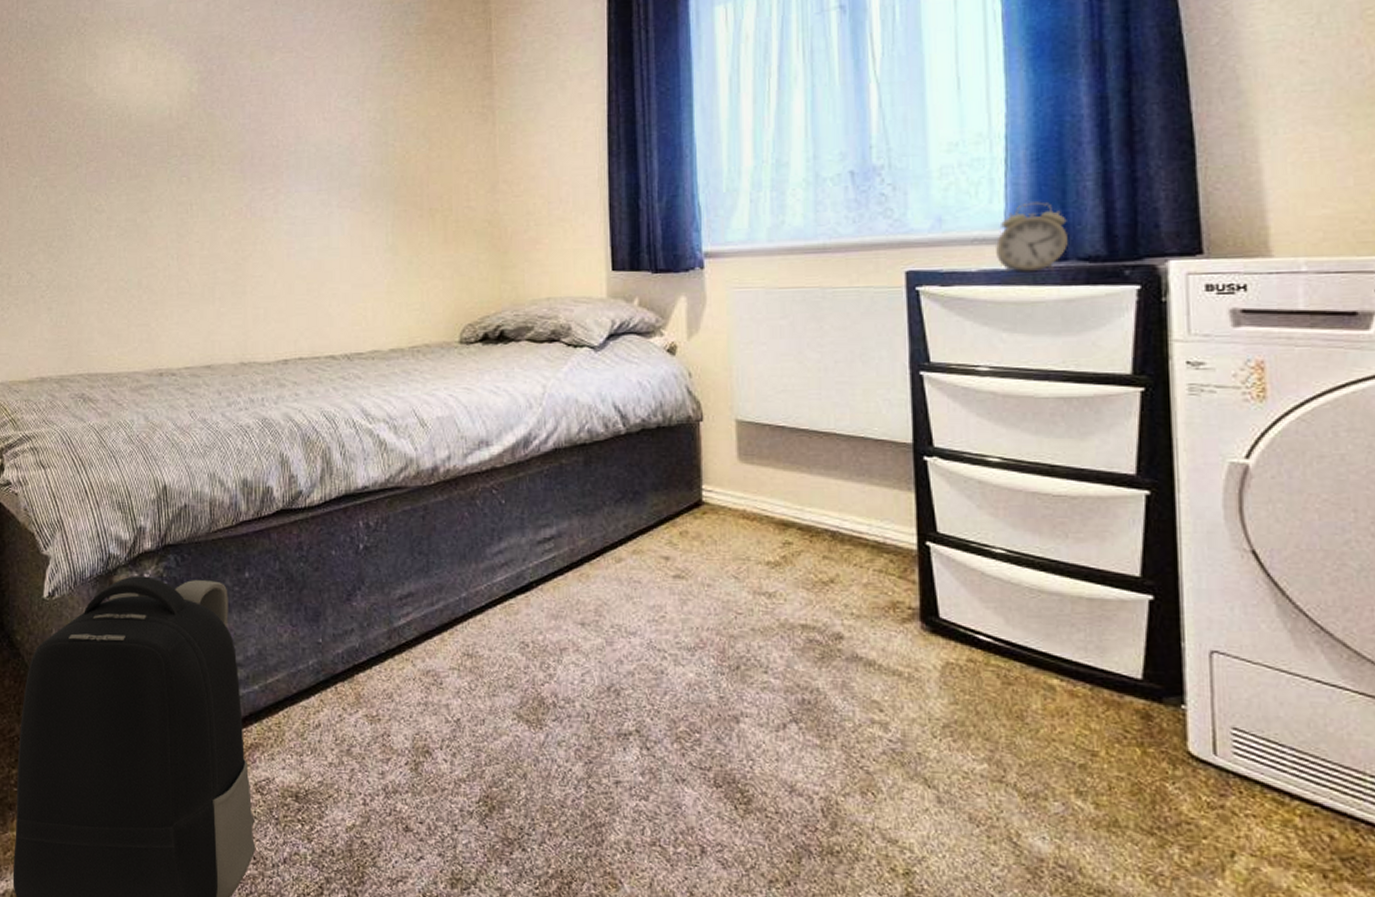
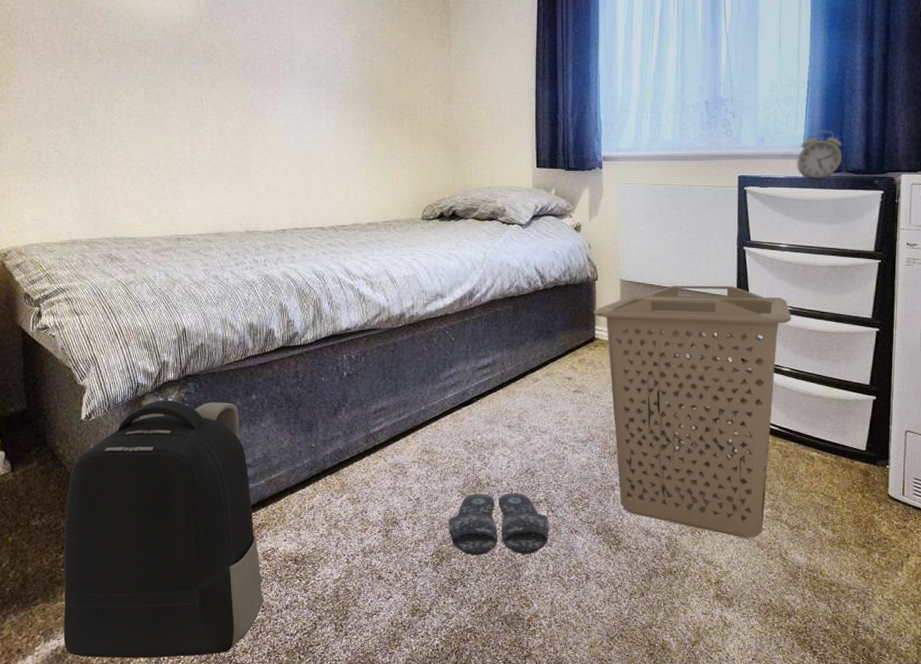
slippers: none [500,718,643,809] -> present [448,493,549,556]
laundry basket: none [697,427,1004,808] -> present [593,285,792,538]

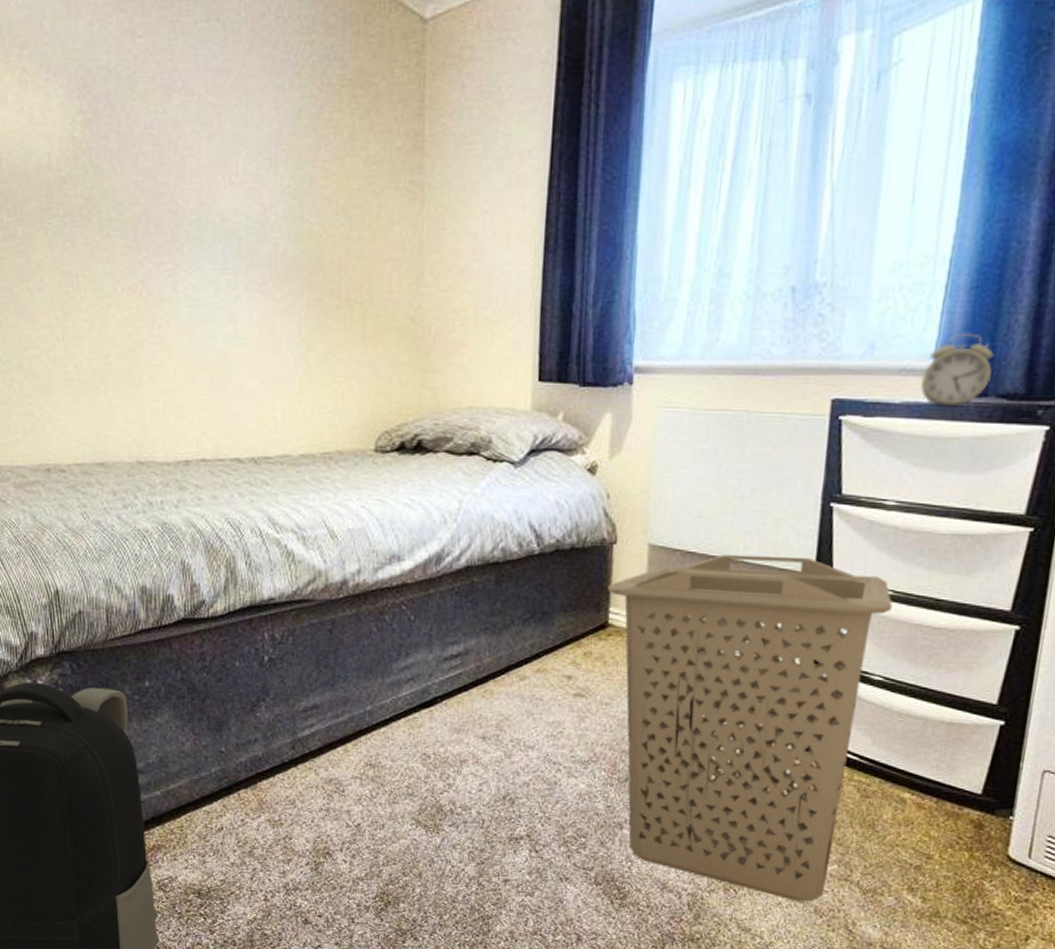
slippers: present [448,493,549,556] -> none [397,823,531,904]

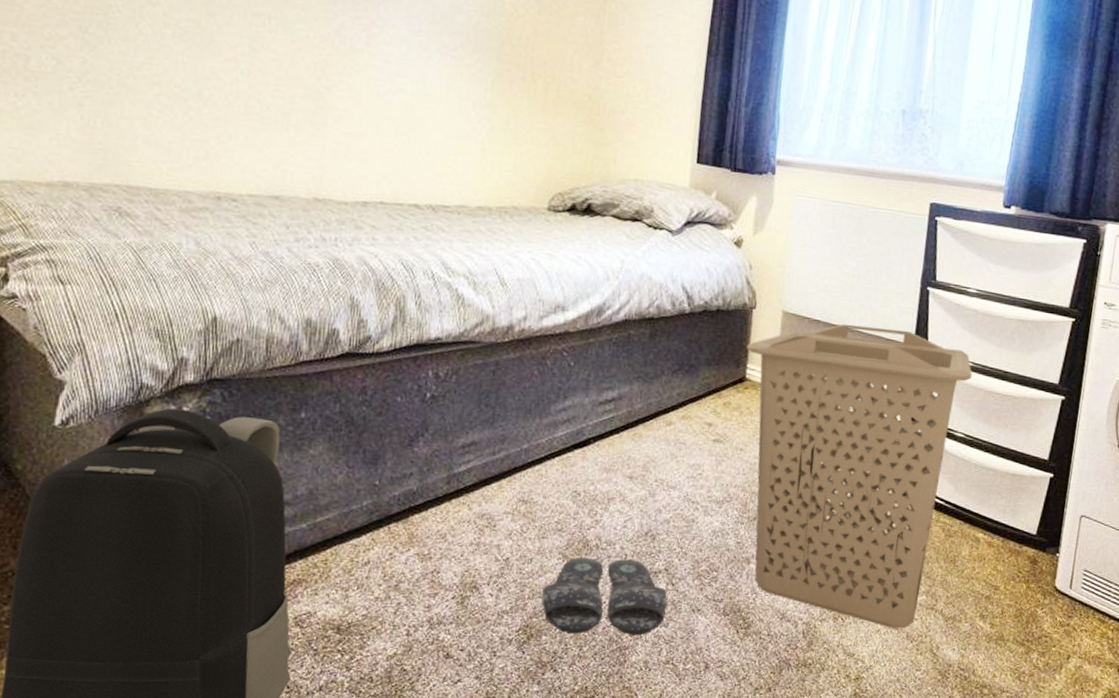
slippers: none [397,823,531,904] -> present [542,557,668,635]
alarm clock: present [921,333,994,409] -> none [996,161,1048,220]

